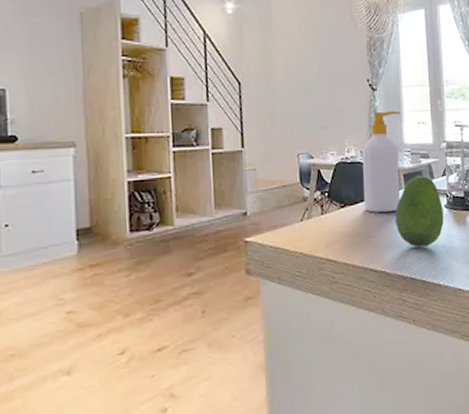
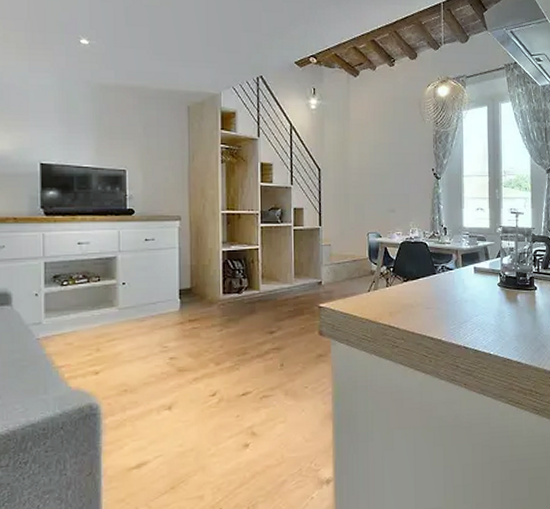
soap bottle: present [362,111,400,213] -> none [424,197,461,287]
fruit: present [395,175,444,247] -> none [452,256,496,320]

